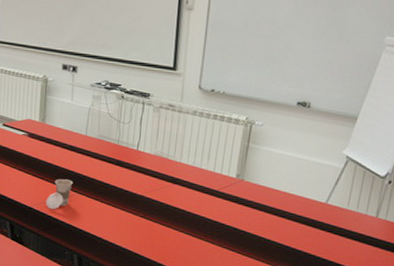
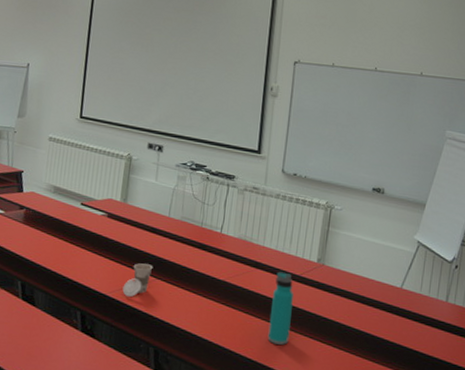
water bottle: none [185,186,213,256] -> present [267,271,294,345]

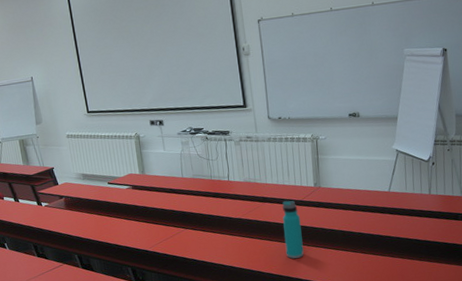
cup: present [122,263,153,297] -> none [159,219,180,248]

